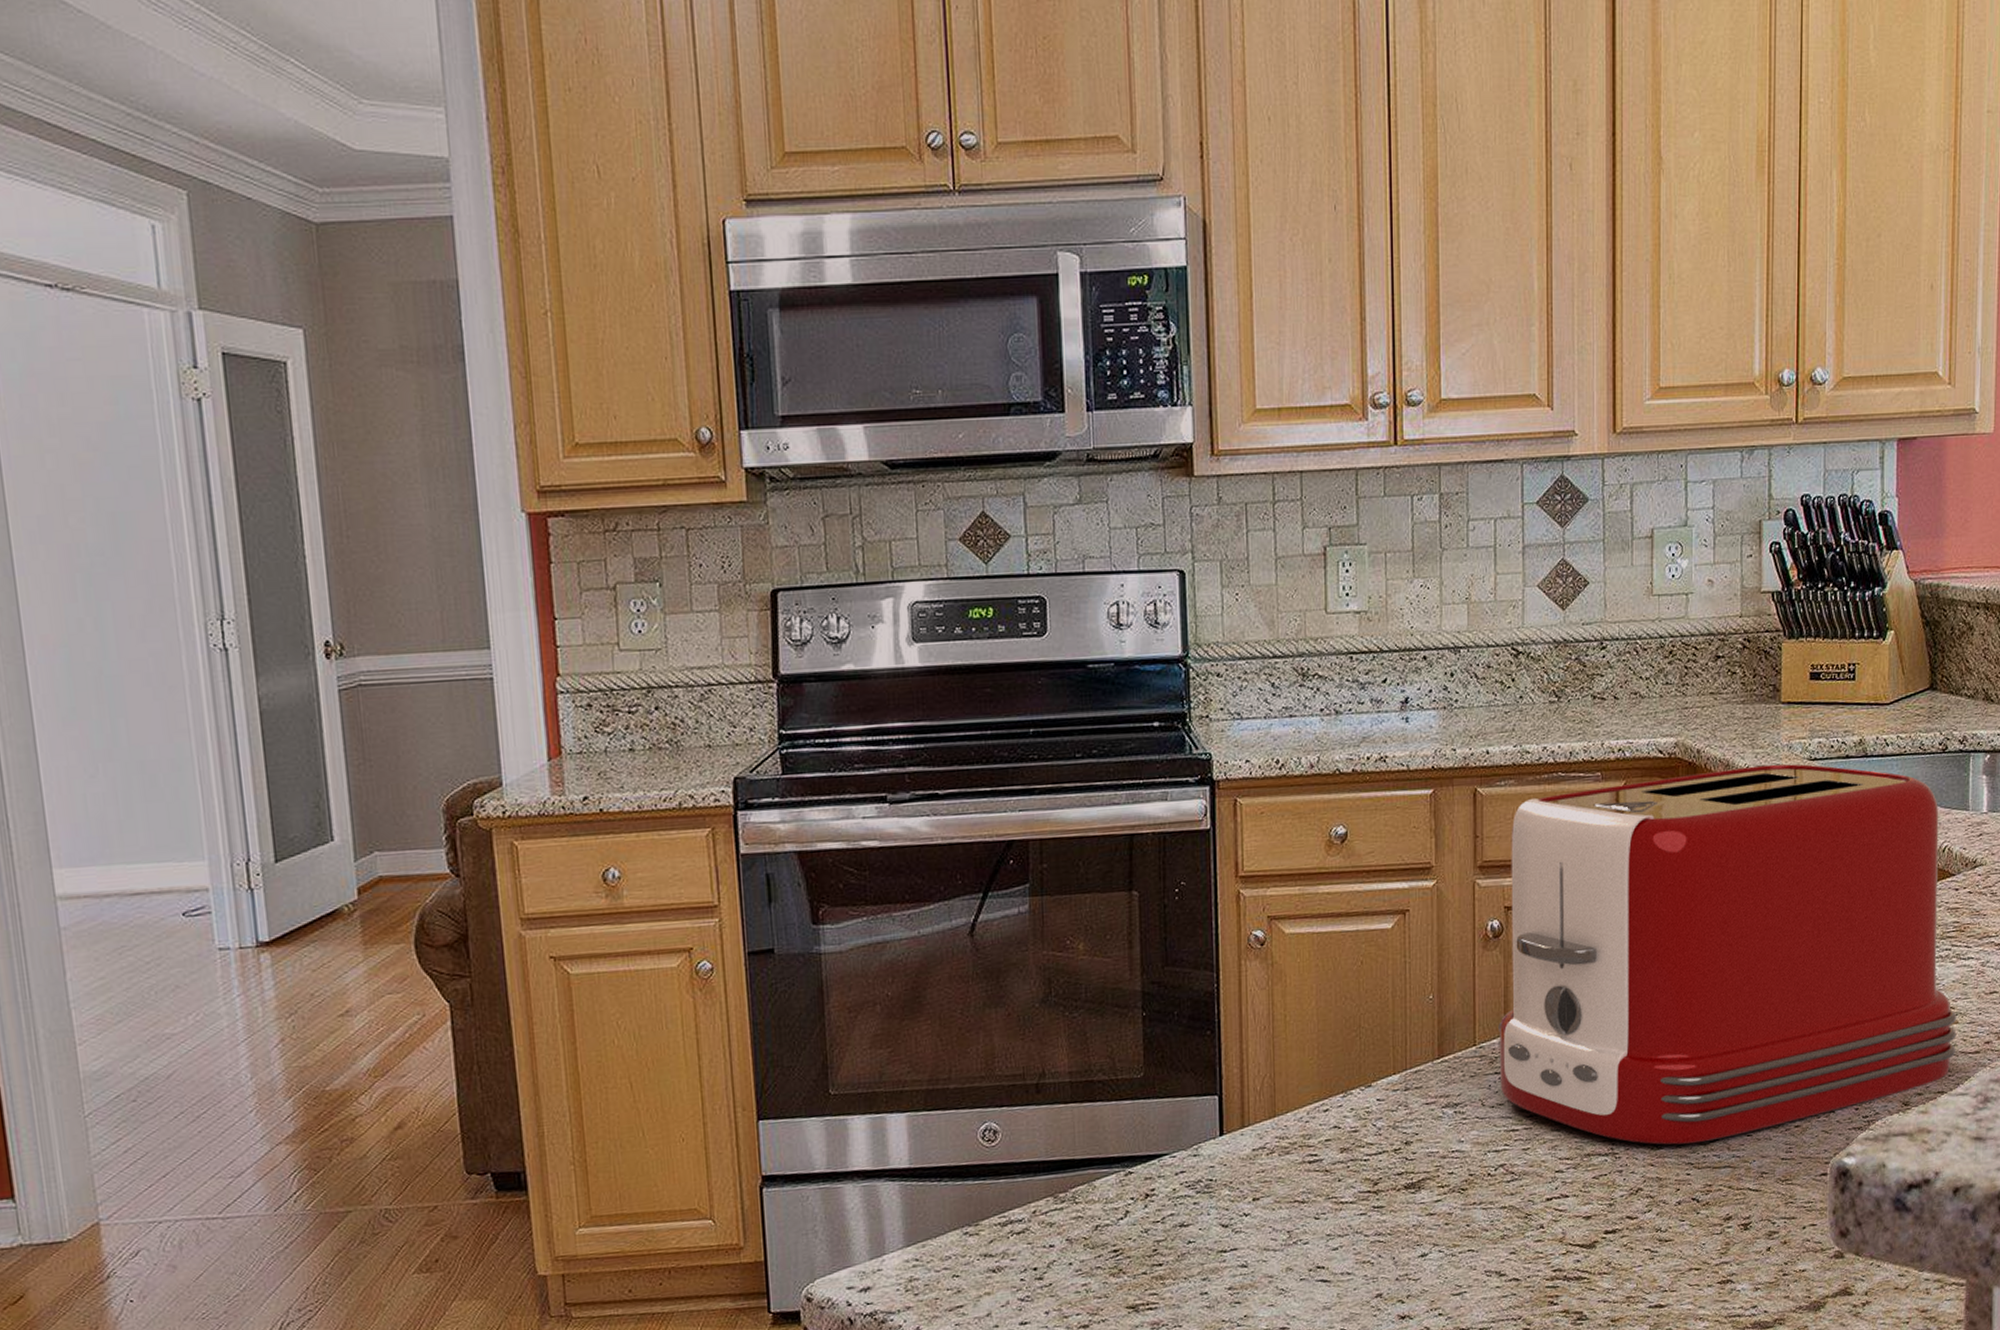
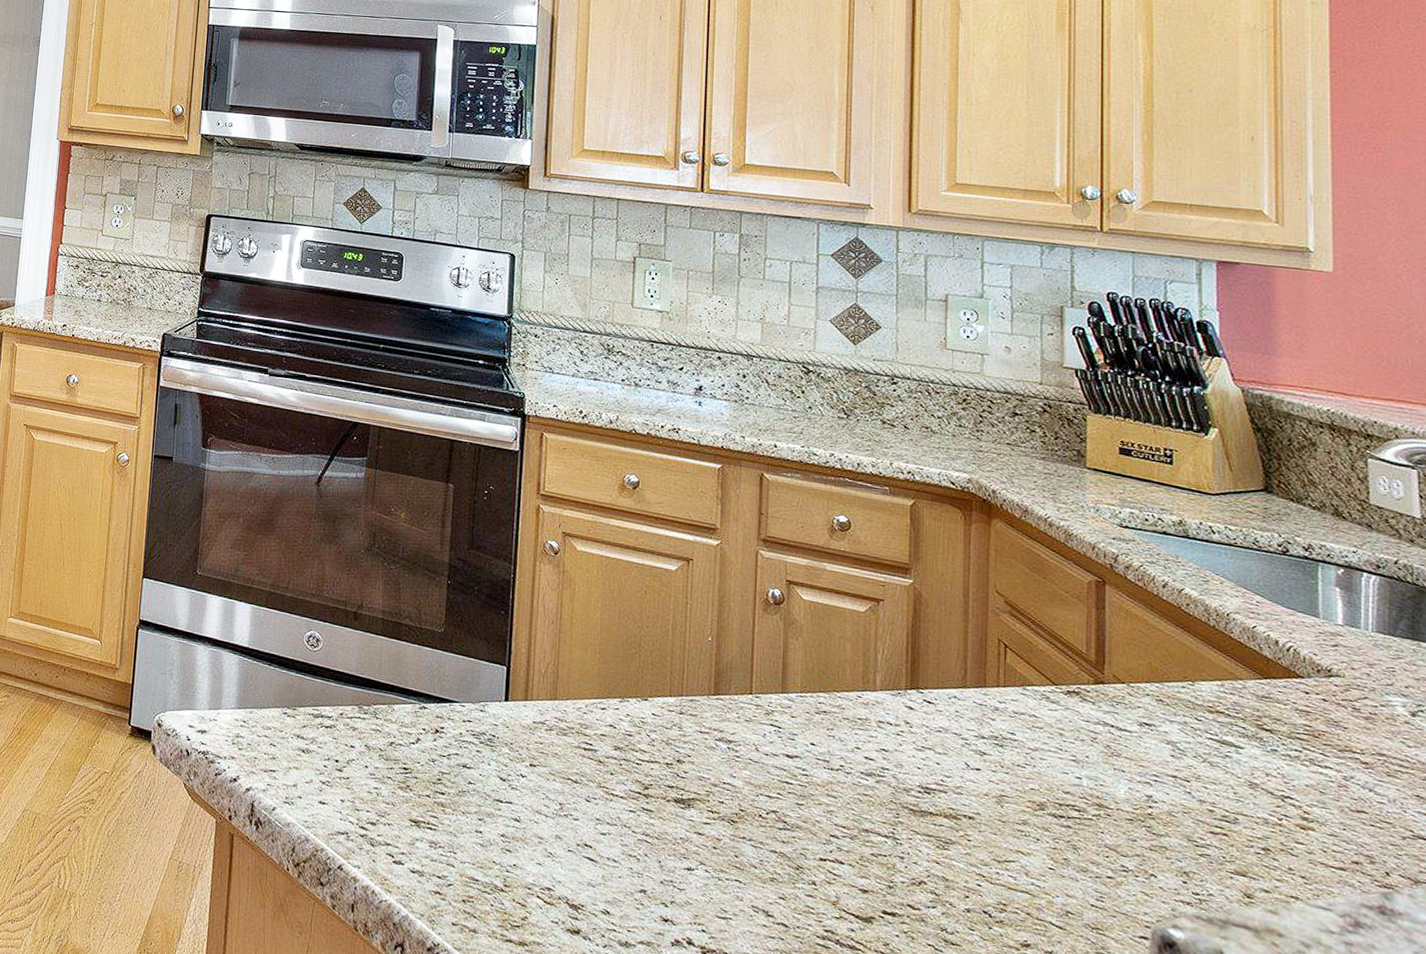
toaster: present [1498,763,1957,1145] -> none [775,493,1314,884]

